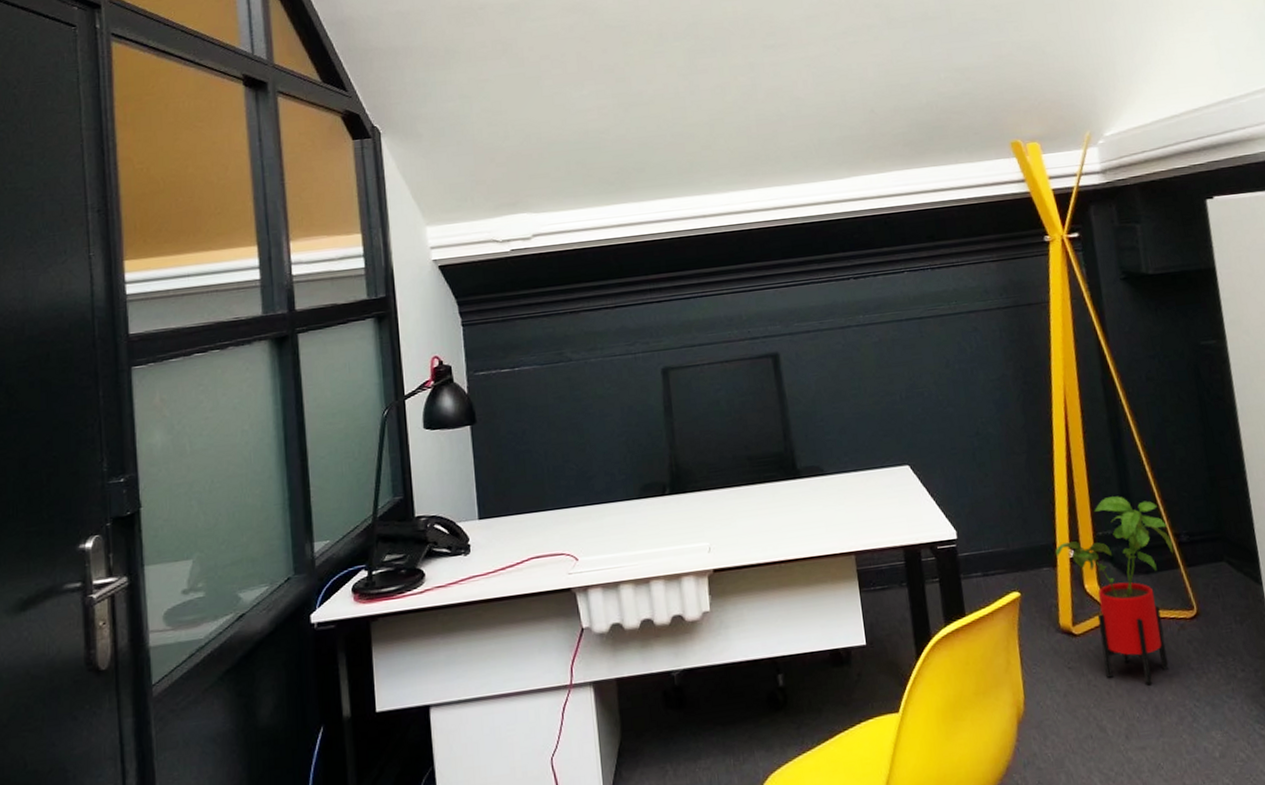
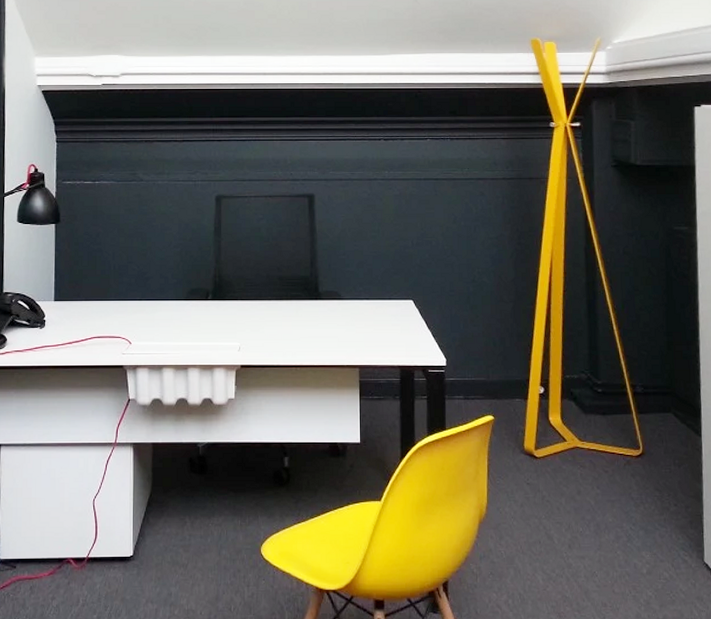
house plant: present [1055,496,1174,685] -> none [527,347,629,507]

